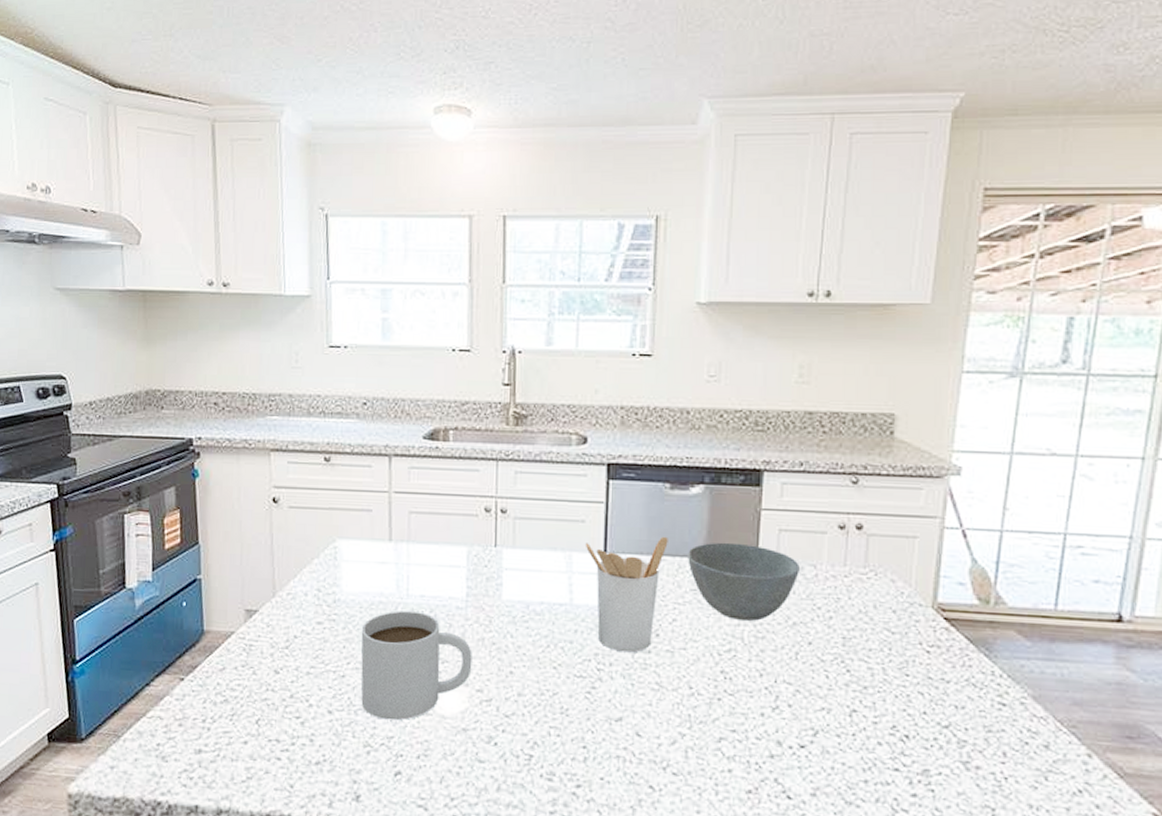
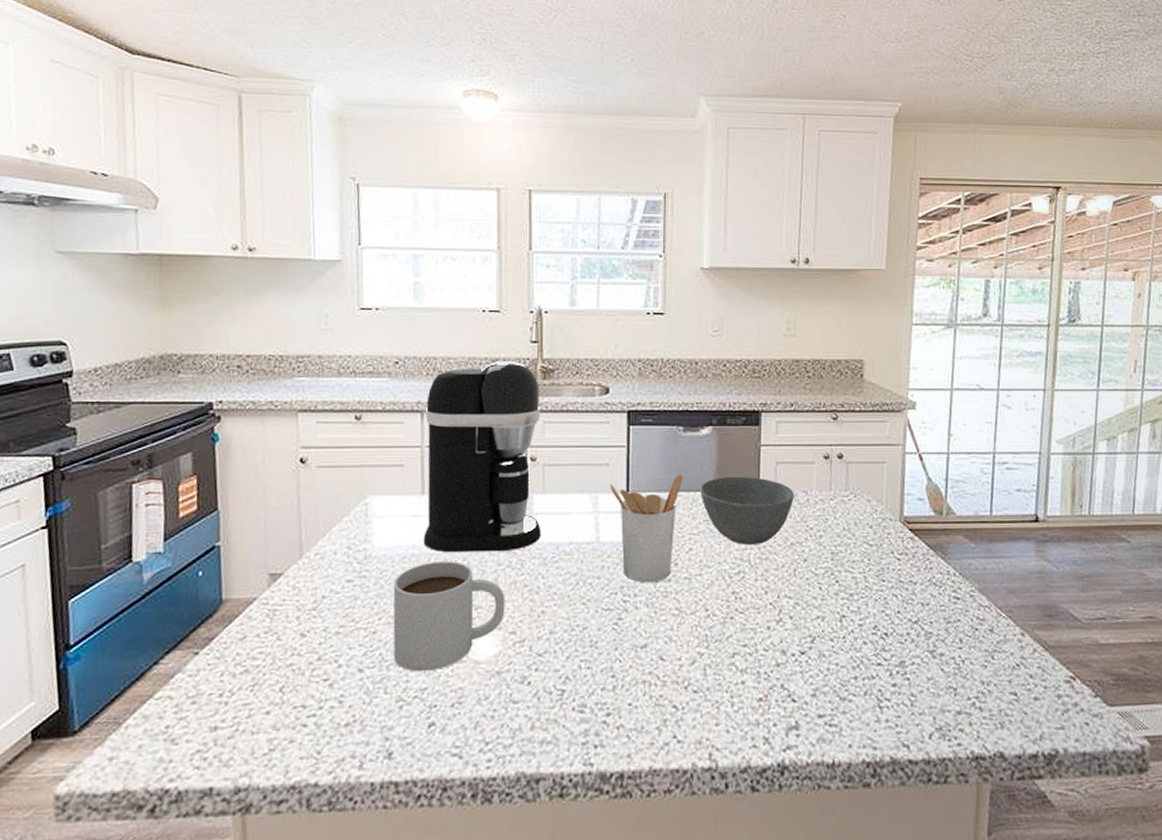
coffee maker: none [390,405,512,606] -> present [423,361,541,553]

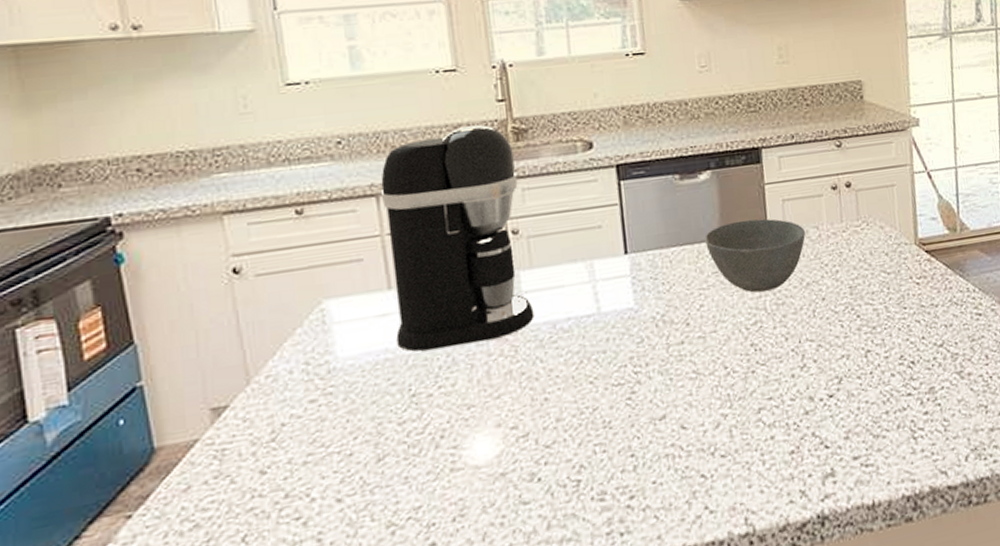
mug: present [393,561,505,672] -> none [366,359,503,491]
utensil holder: present [609,474,683,583] -> none [604,226,685,350]

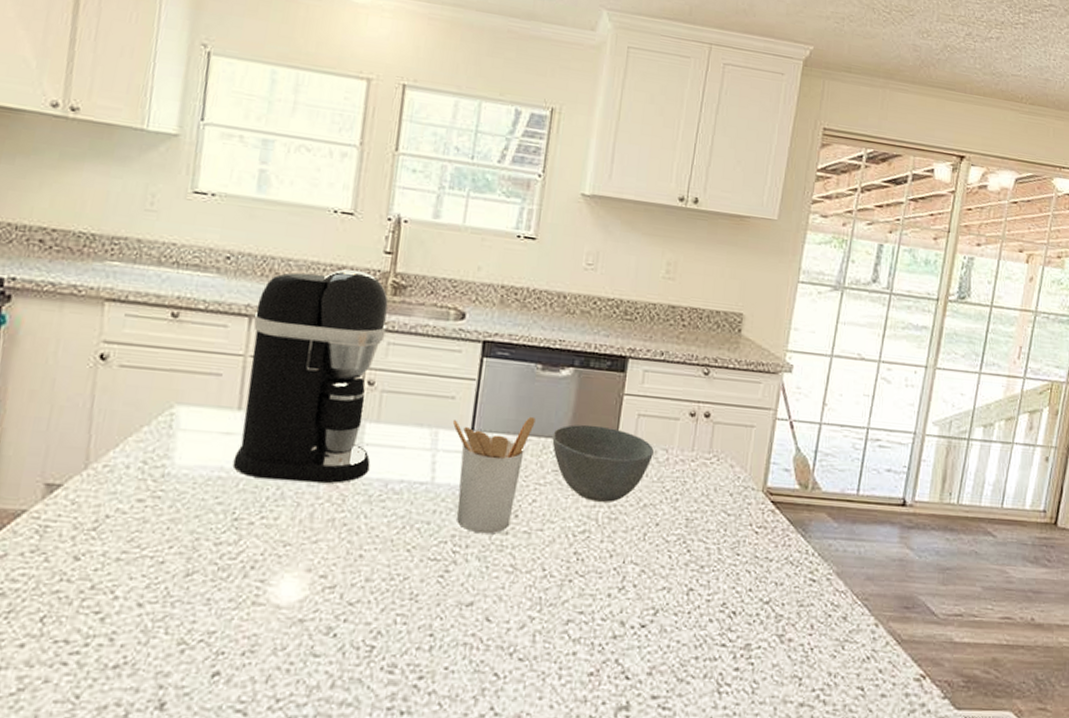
utensil holder: none [604,226,685,350] -> present [452,416,535,534]

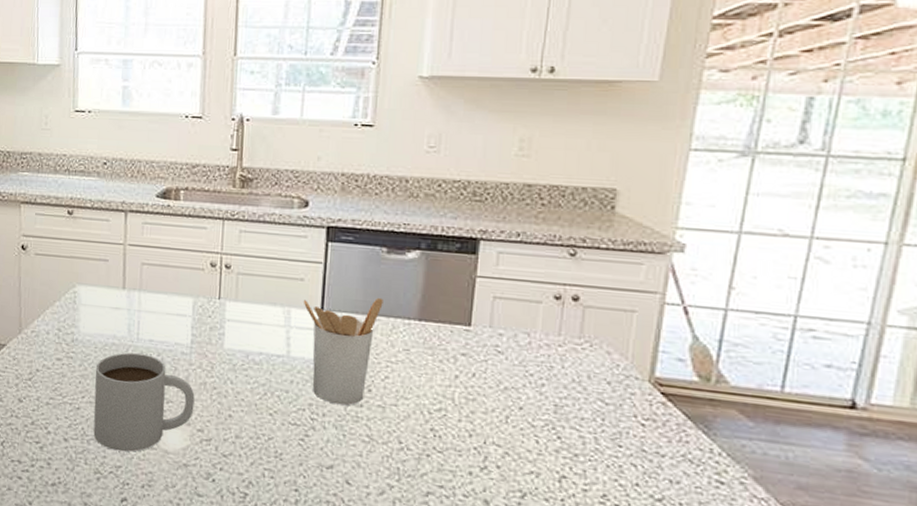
mug: none [180,487,320,613] -> present [93,352,195,452]
coffee maker: present [232,269,389,484] -> none [122,167,238,353]
bowl: present [552,424,654,502] -> none [402,306,513,383]

